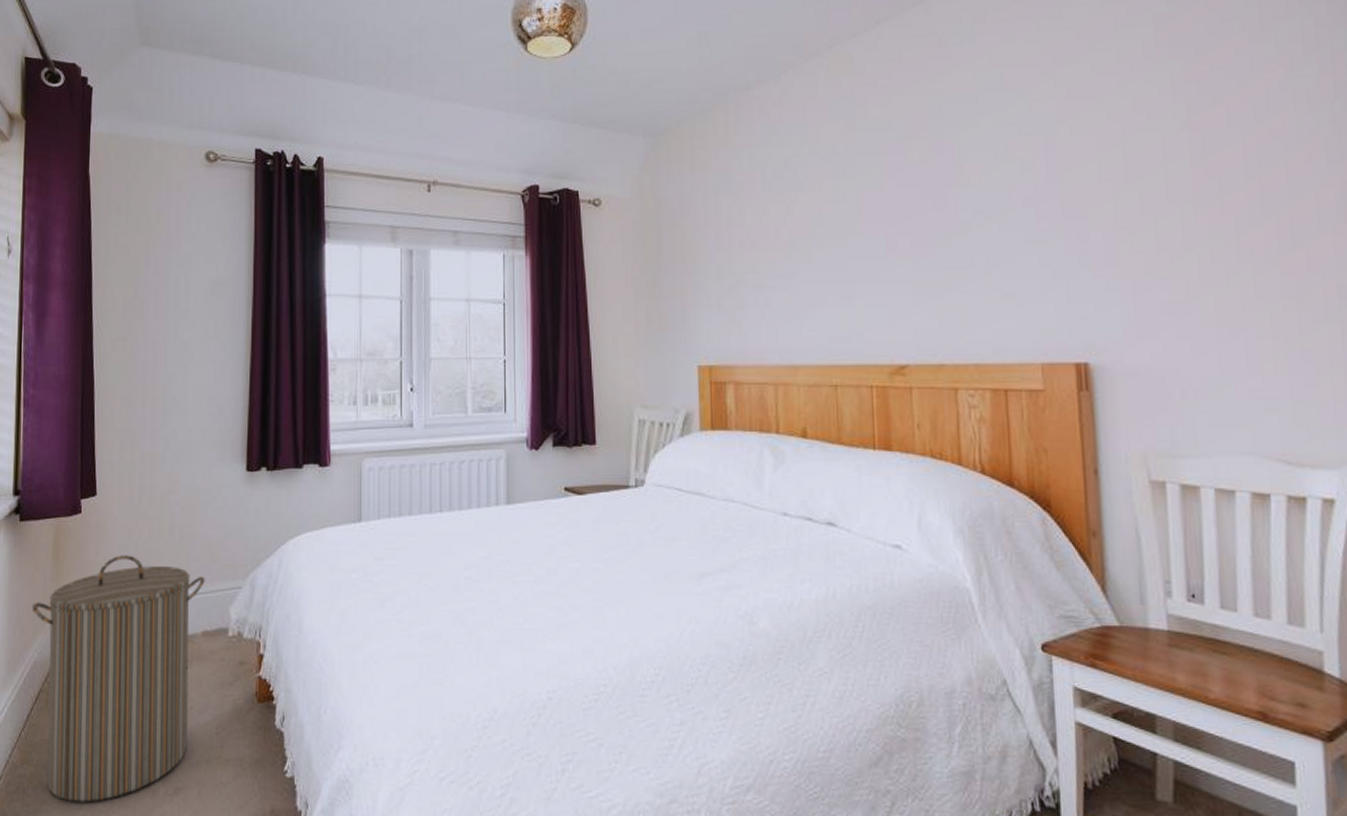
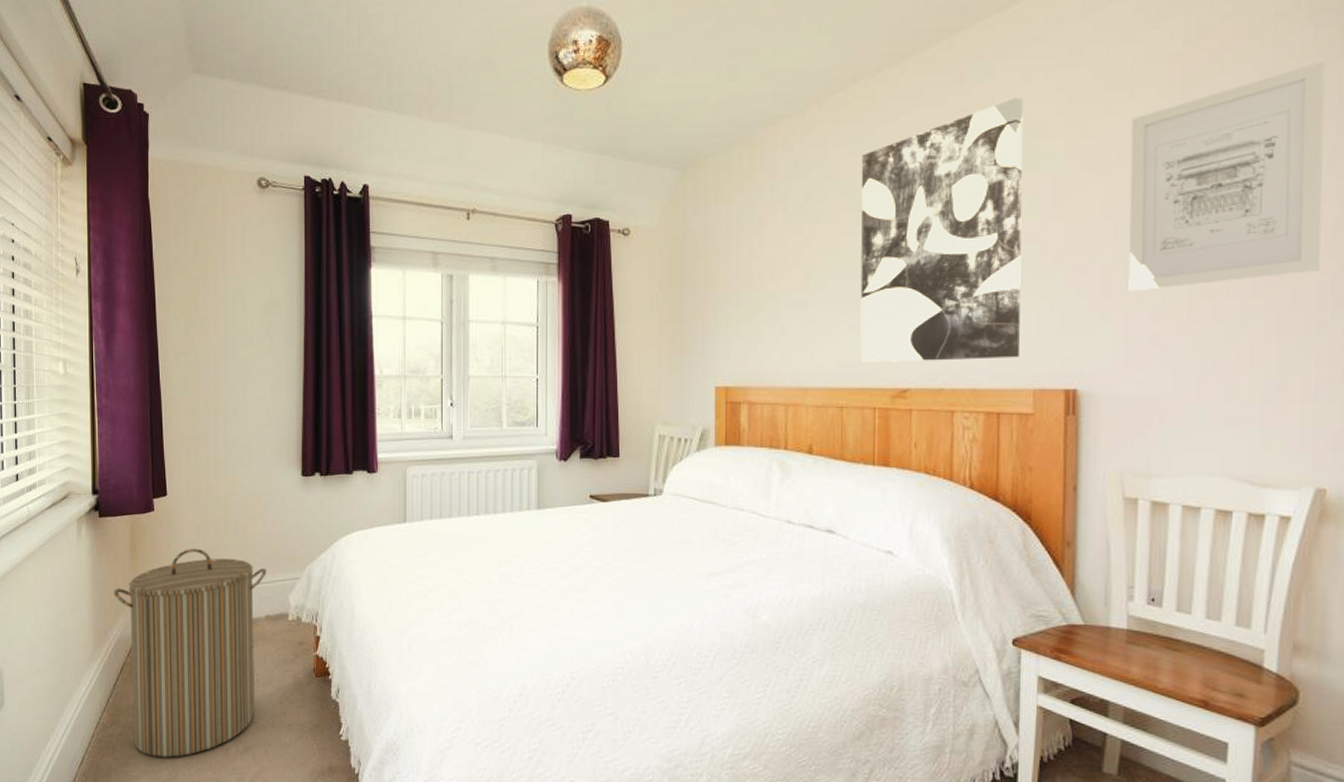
wall art: none [842,59,1023,338] -> present [860,97,1023,364]
wall art: none [1120,20,1334,258] -> present [1128,61,1326,292]

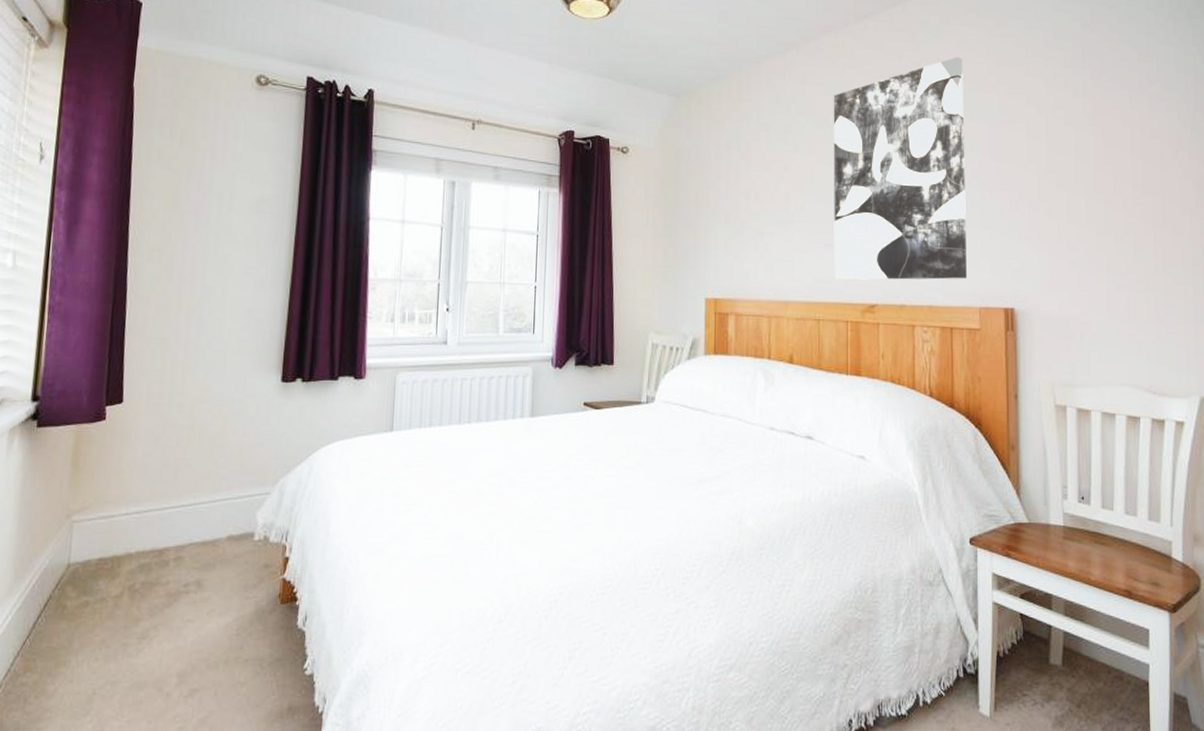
laundry hamper: present [113,548,267,758] -> none [45,461,233,708]
wall art: present [1128,61,1326,292] -> none [1046,48,1191,225]

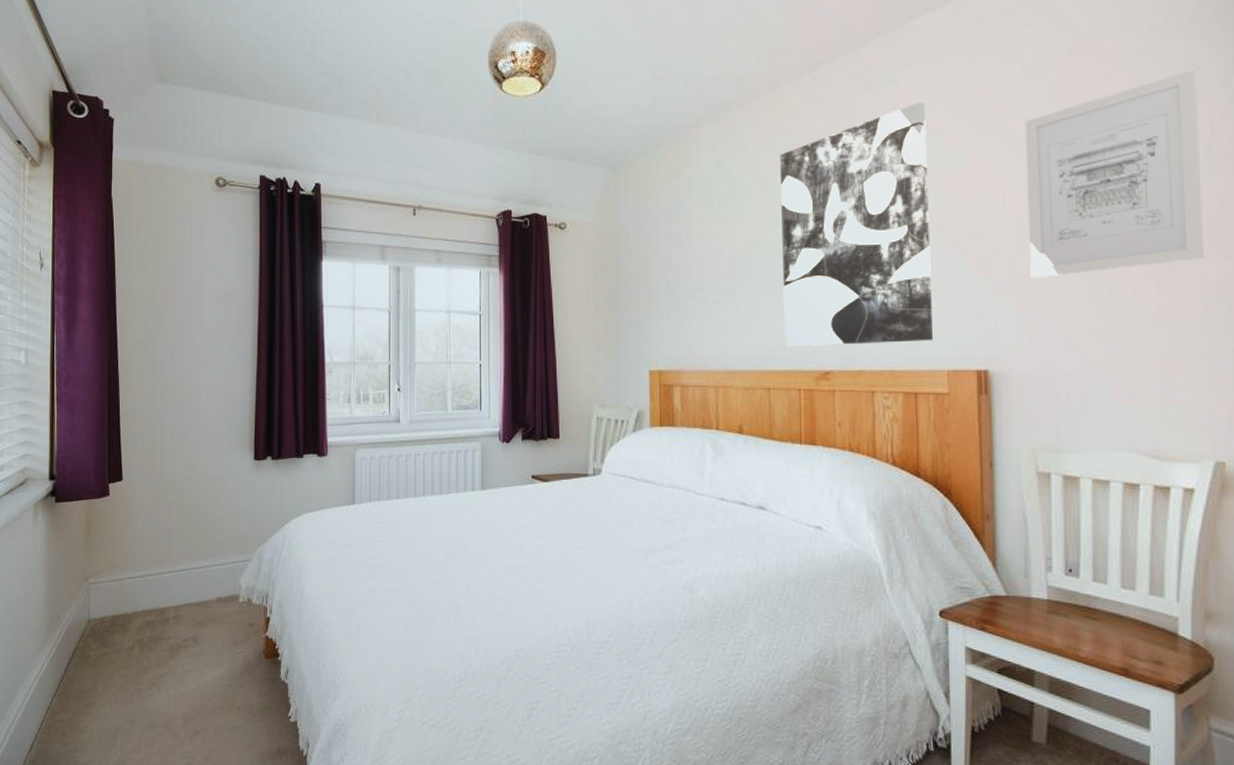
wall art: none [1046,48,1191,225] -> present [1024,69,1205,279]

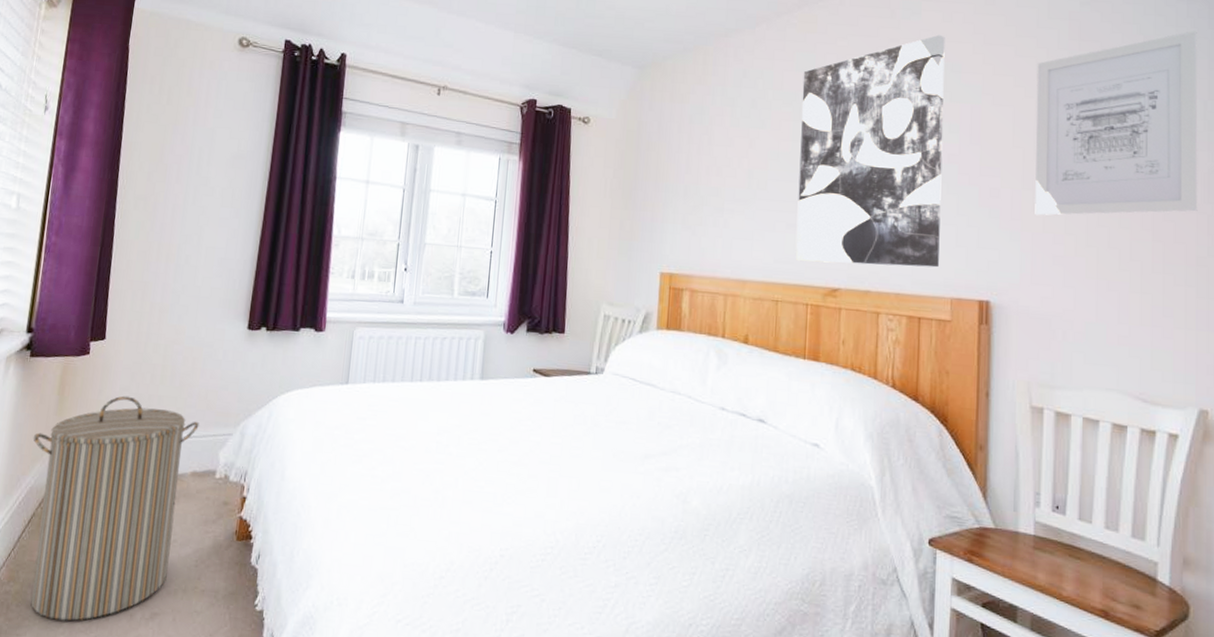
laundry hamper: none [67,532,219,743] -> present [30,395,199,621]

